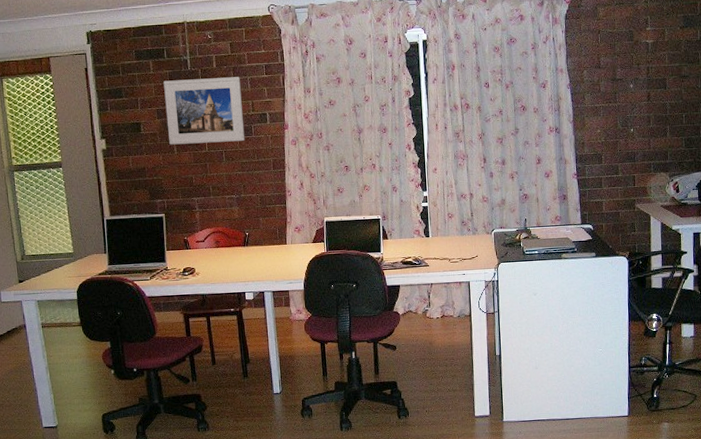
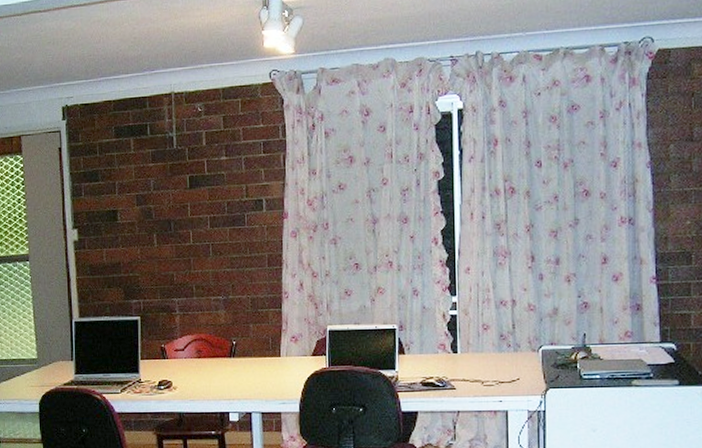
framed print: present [163,77,246,145] -> none [145,156,237,236]

